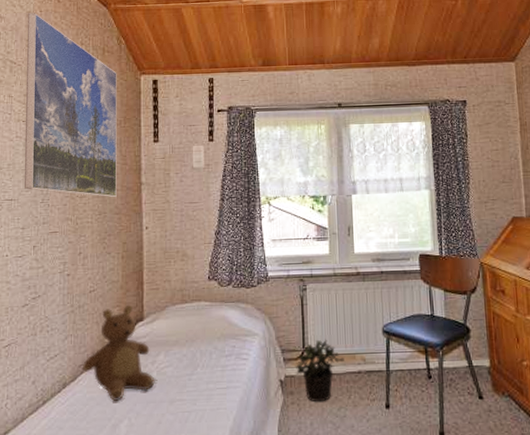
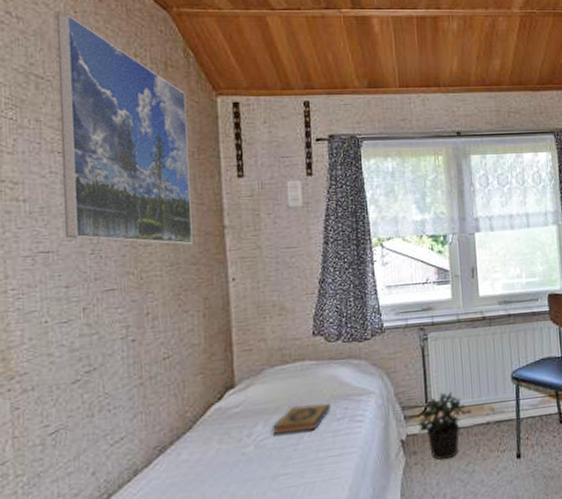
teddy bear: present [83,304,155,401] -> none [159,370,253,484]
hardback book: none [172,340,222,365] -> present [273,403,332,436]

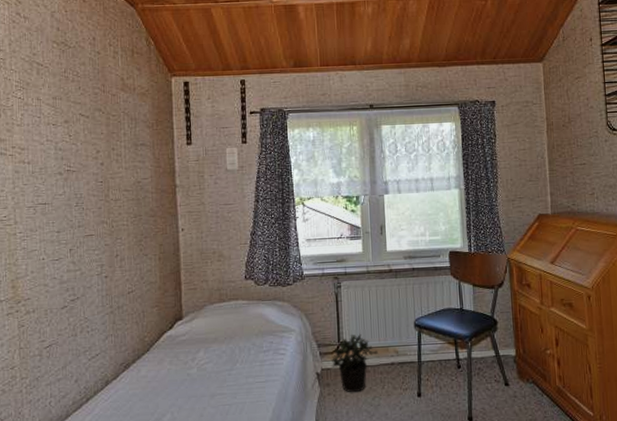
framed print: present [56,13,193,245] -> none [52,12,152,200]
hardback book: present [273,403,332,436] -> none [212,337,260,361]

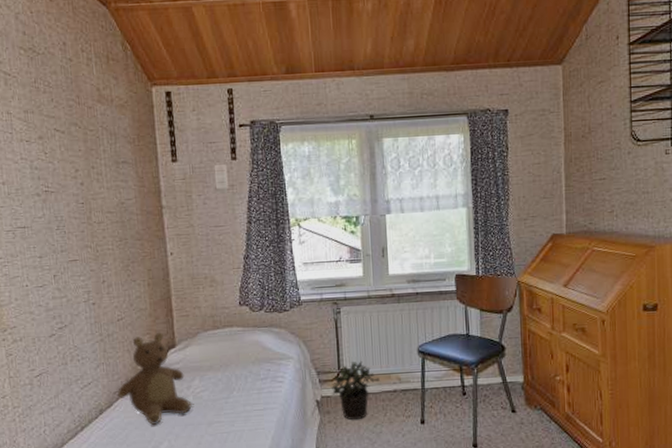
teddy bear: none [124,304,196,396] -> present [118,332,192,425]

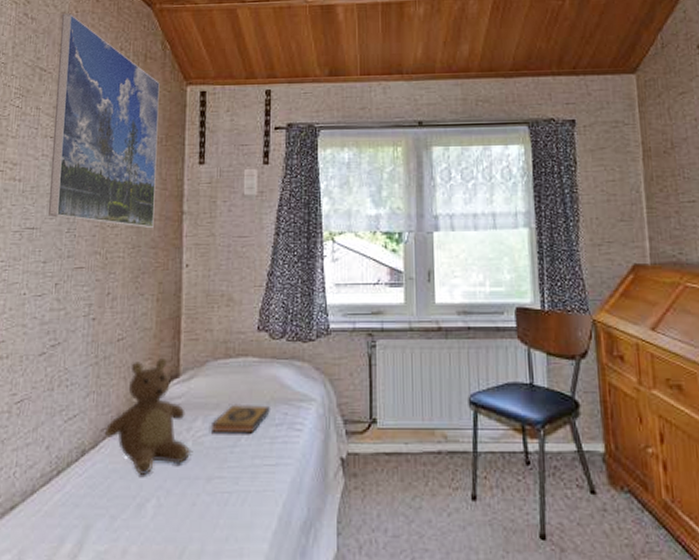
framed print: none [16,14,137,222] -> present [49,13,160,228]
hardback book: none [207,364,257,389] -> present [211,403,271,434]
potted plant: present [330,360,380,421] -> none [359,409,421,489]

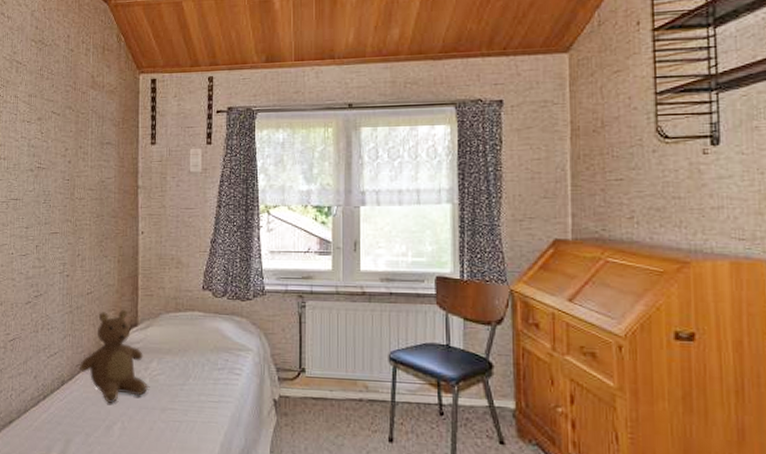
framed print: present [49,13,160,228] -> none [29,11,116,200]
hardback book: present [211,403,271,434] -> none [165,350,215,375]

